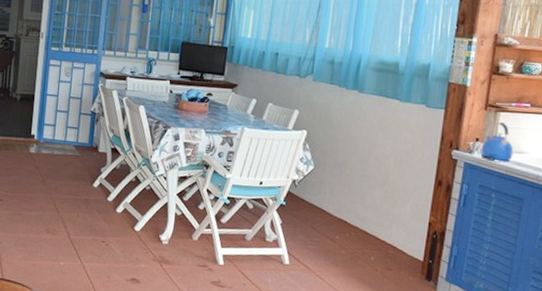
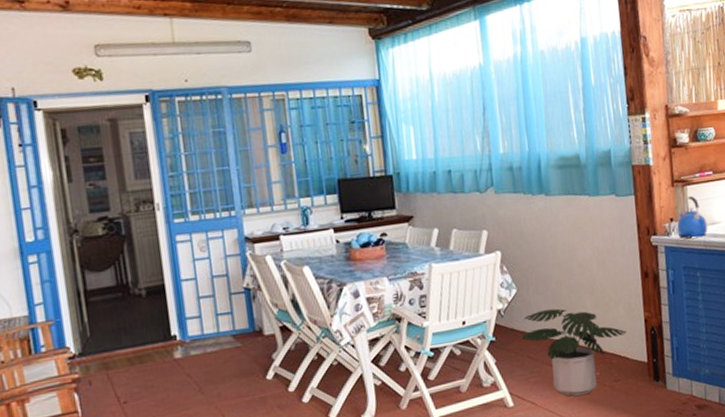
potted plant: none [309,190,409,274] -> present [521,308,627,397]

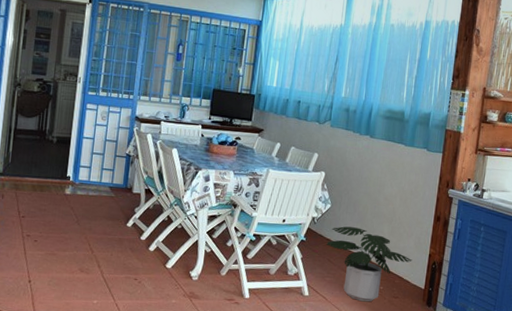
kettle: present [677,196,708,237] -> none [472,164,499,199]

